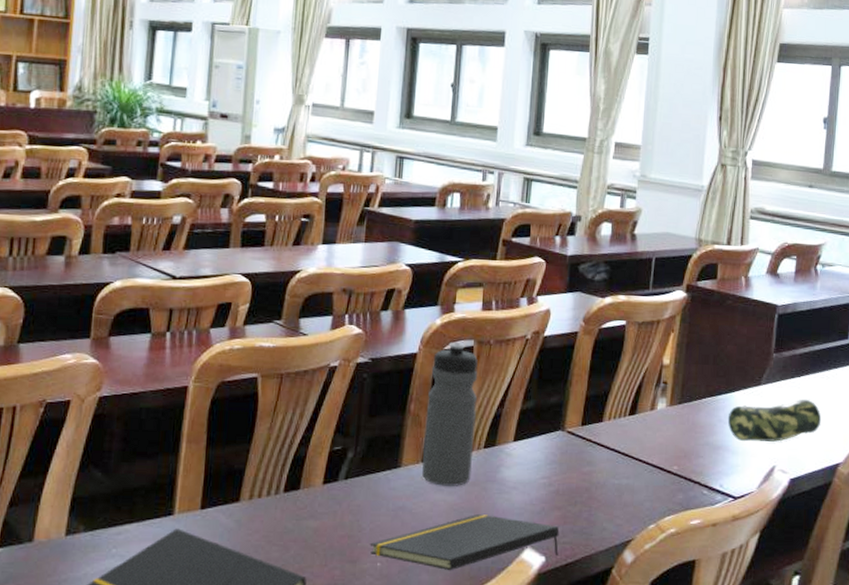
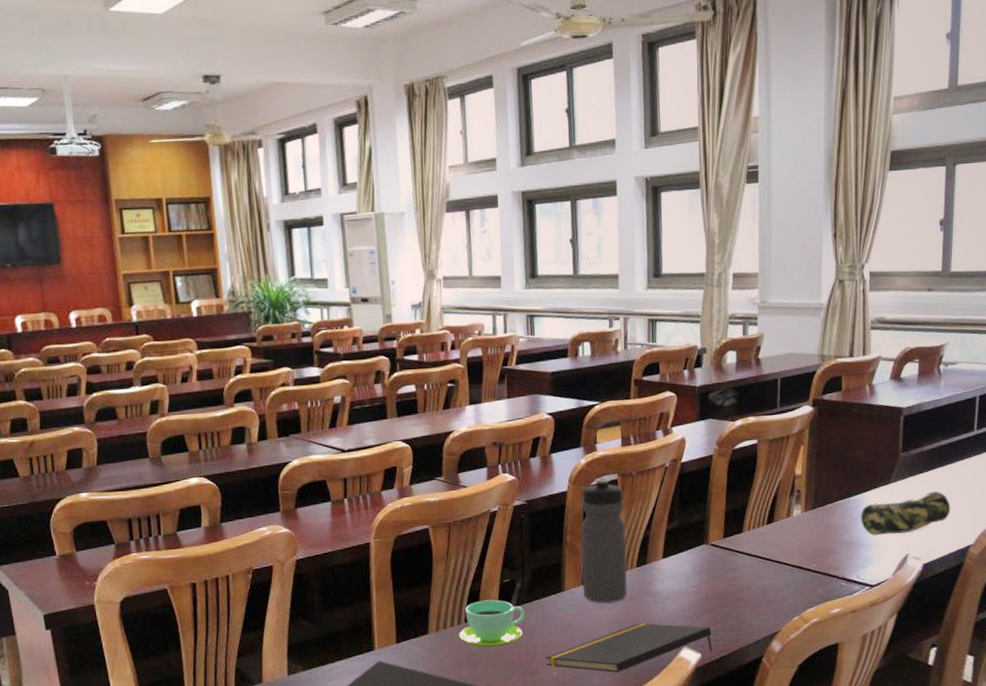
cup: none [275,468,354,526] -> present [459,599,525,648]

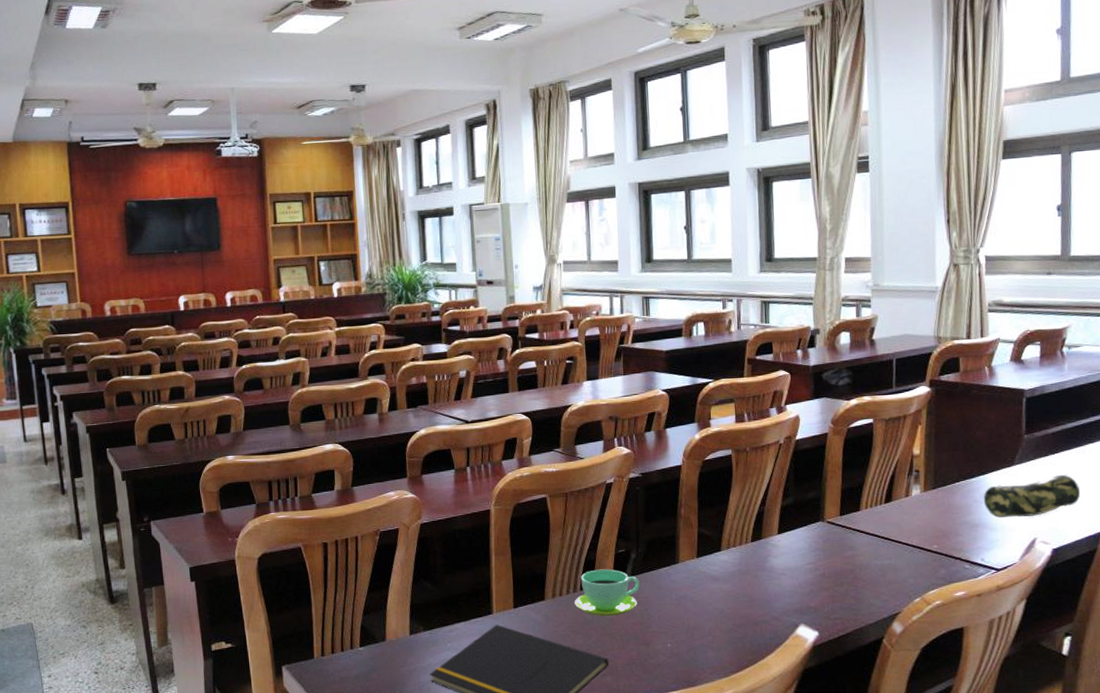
notepad: present [545,623,712,673] -> none [659,598,830,648]
water bottle: present [581,478,628,603] -> none [695,453,743,577]

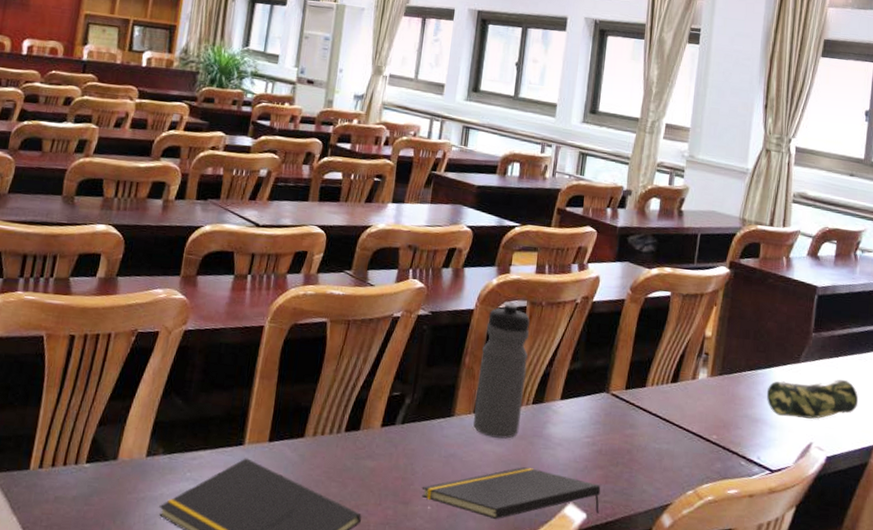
cup: present [575,569,640,617] -> none [336,410,410,467]
notepad: none [659,598,830,648] -> present [421,467,601,520]
water bottle: none [695,453,743,577] -> present [473,302,530,439]

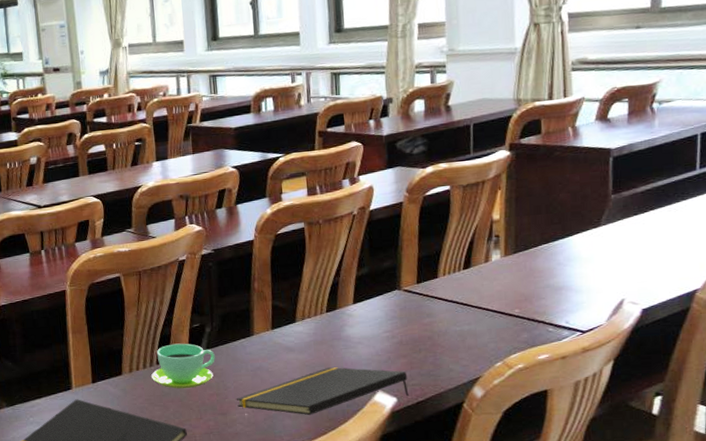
cup: none [336,410,410,467] -> present [151,343,215,389]
water bottle: present [473,302,530,439] -> none [269,226,318,347]
pencil case: present [766,379,859,419] -> none [567,233,673,281]

